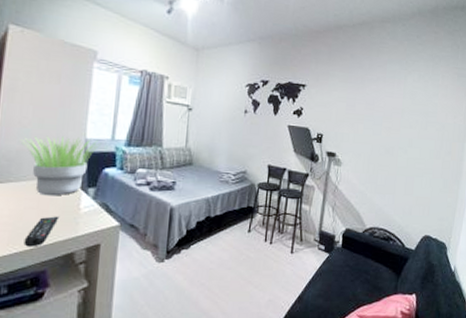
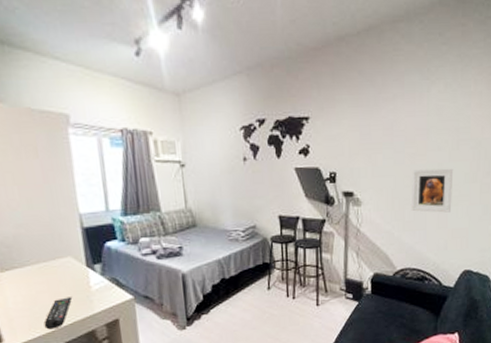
potted plant: present [21,135,102,196] -> none [15,214,97,278]
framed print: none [384,141,421,182] -> present [412,168,454,213]

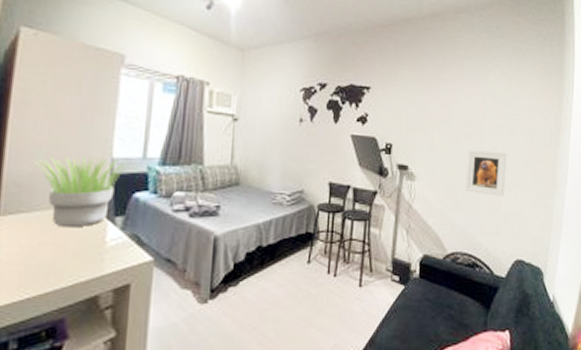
potted plant: none [15,214,97,278] -> present [35,156,131,228]
remote control: present [44,296,73,330] -> none [37,252,81,291]

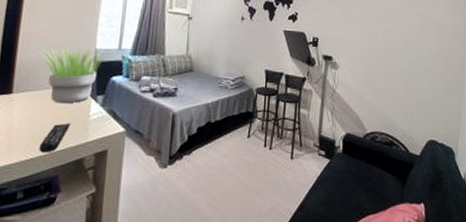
remote control: none [37,252,81,291] -> present [39,123,71,153]
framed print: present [465,150,507,197] -> none [383,43,420,84]

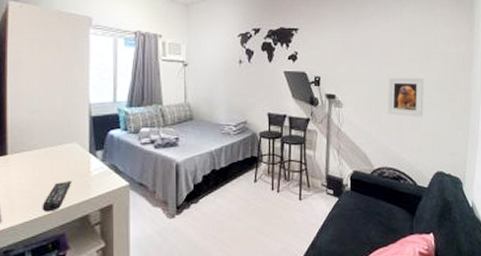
potted plant: present [39,47,110,104] -> none [30,103,105,162]
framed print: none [383,43,420,84] -> present [387,77,424,117]

